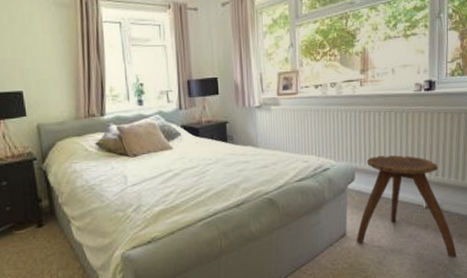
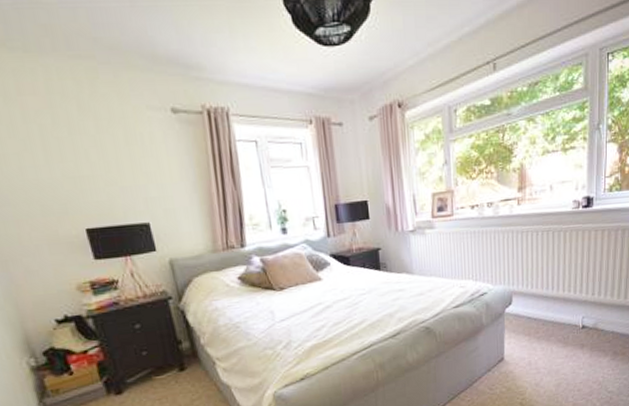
stool: present [356,155,457,258] -> none [513,276,611,375]

